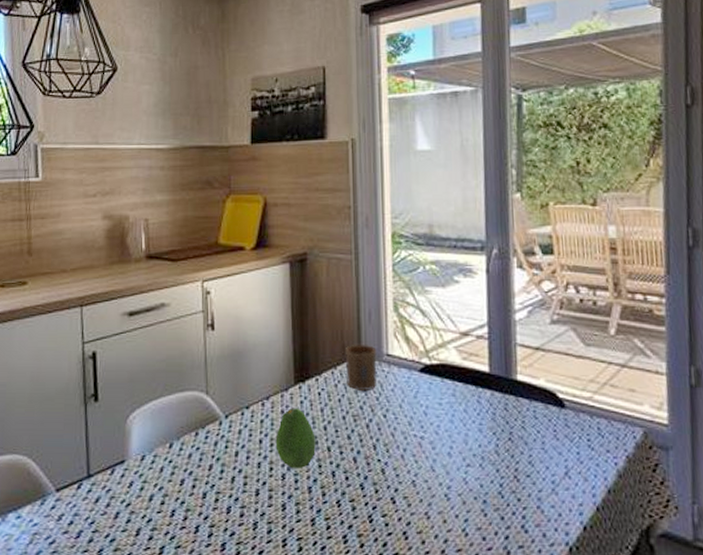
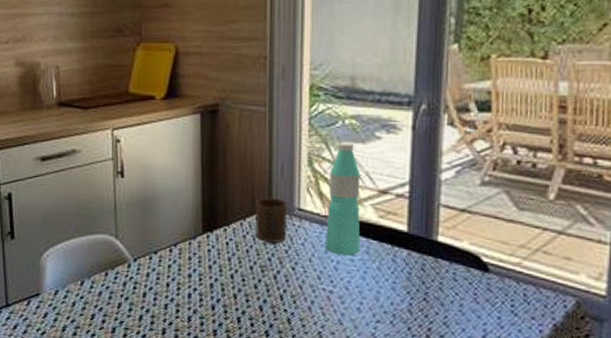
fruit: present [275,408,316,468] -> none [182,255,222,312]
water bottle: none [413,287,447,399] -> present [324,142,361,256]

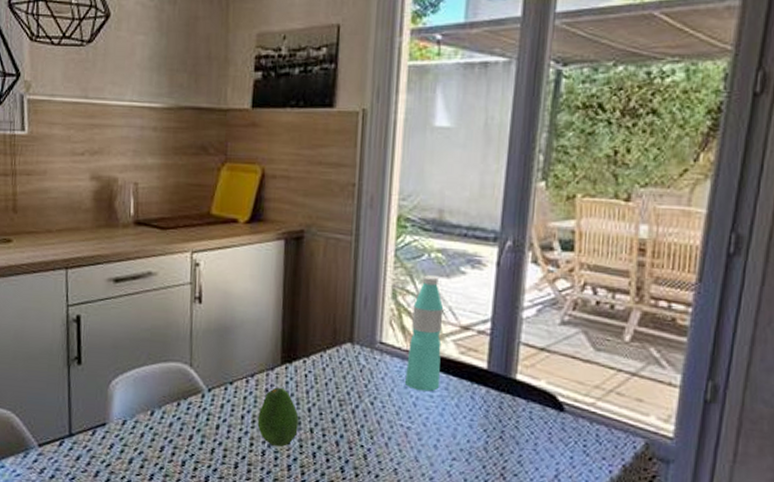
fruit: none [182,255,222,312] -> present [257,387,299,447]
cup: present [254,196,288,244] -> none [334,328,370,378]

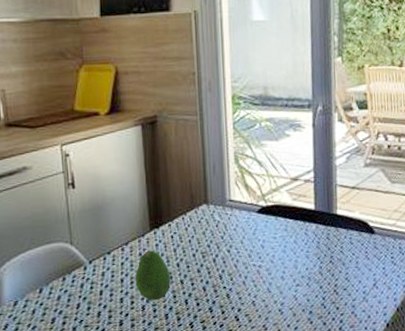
water bottle: present [404,275,444,392] -> none [252,141,281,235]

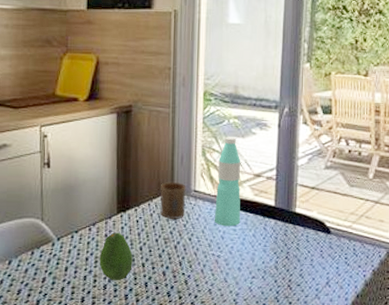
cup: none [193,192,222,233] -> present [159,181,186,220]
water bottle: none [252,141,281,235] -> present [214,137,241,227]

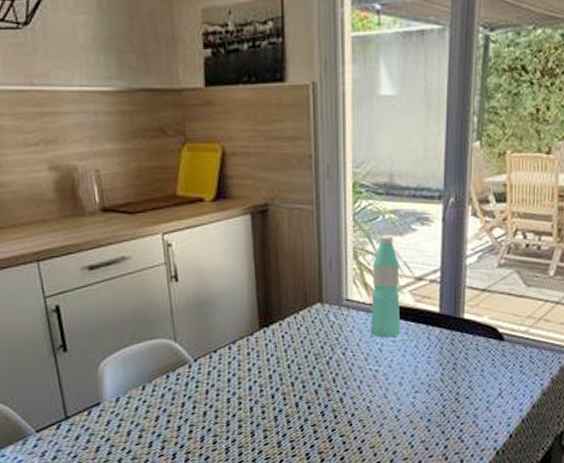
fruit: present [99,232,133,280] -> none [243,350,280,402]
cup: present [159,181,186,220] -> none [307,290,337,333]

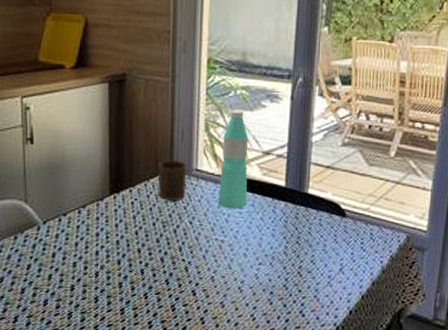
cup: none [307,290,337,333] -> present [157,159,187,202]

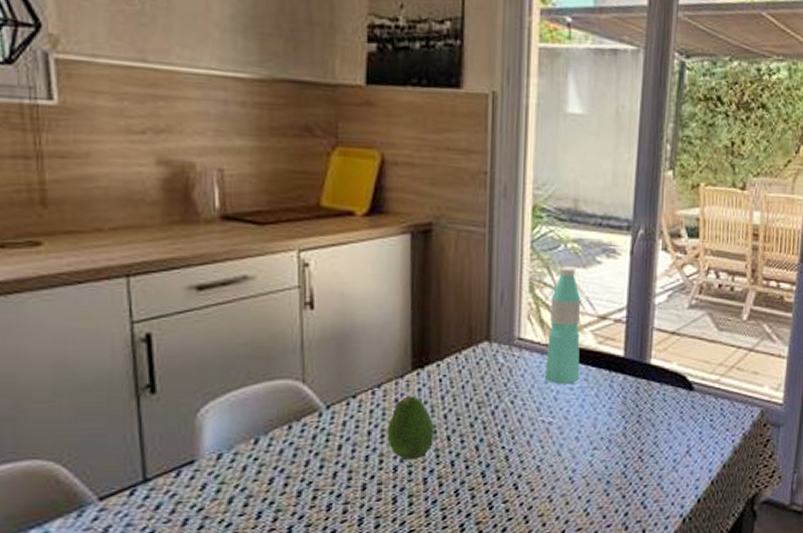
fruit: none [90,215,127,267] -> present [387,396,434,459]
cup: present [157,159,187,202] -> none [471,326,508,378]

